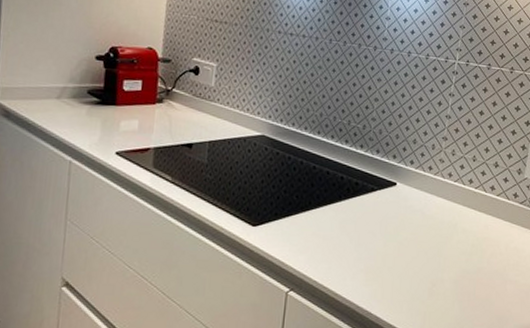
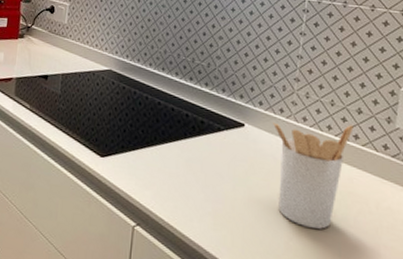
utensil holder: none [422,178,491,273] -> present [273,122,354,229]

